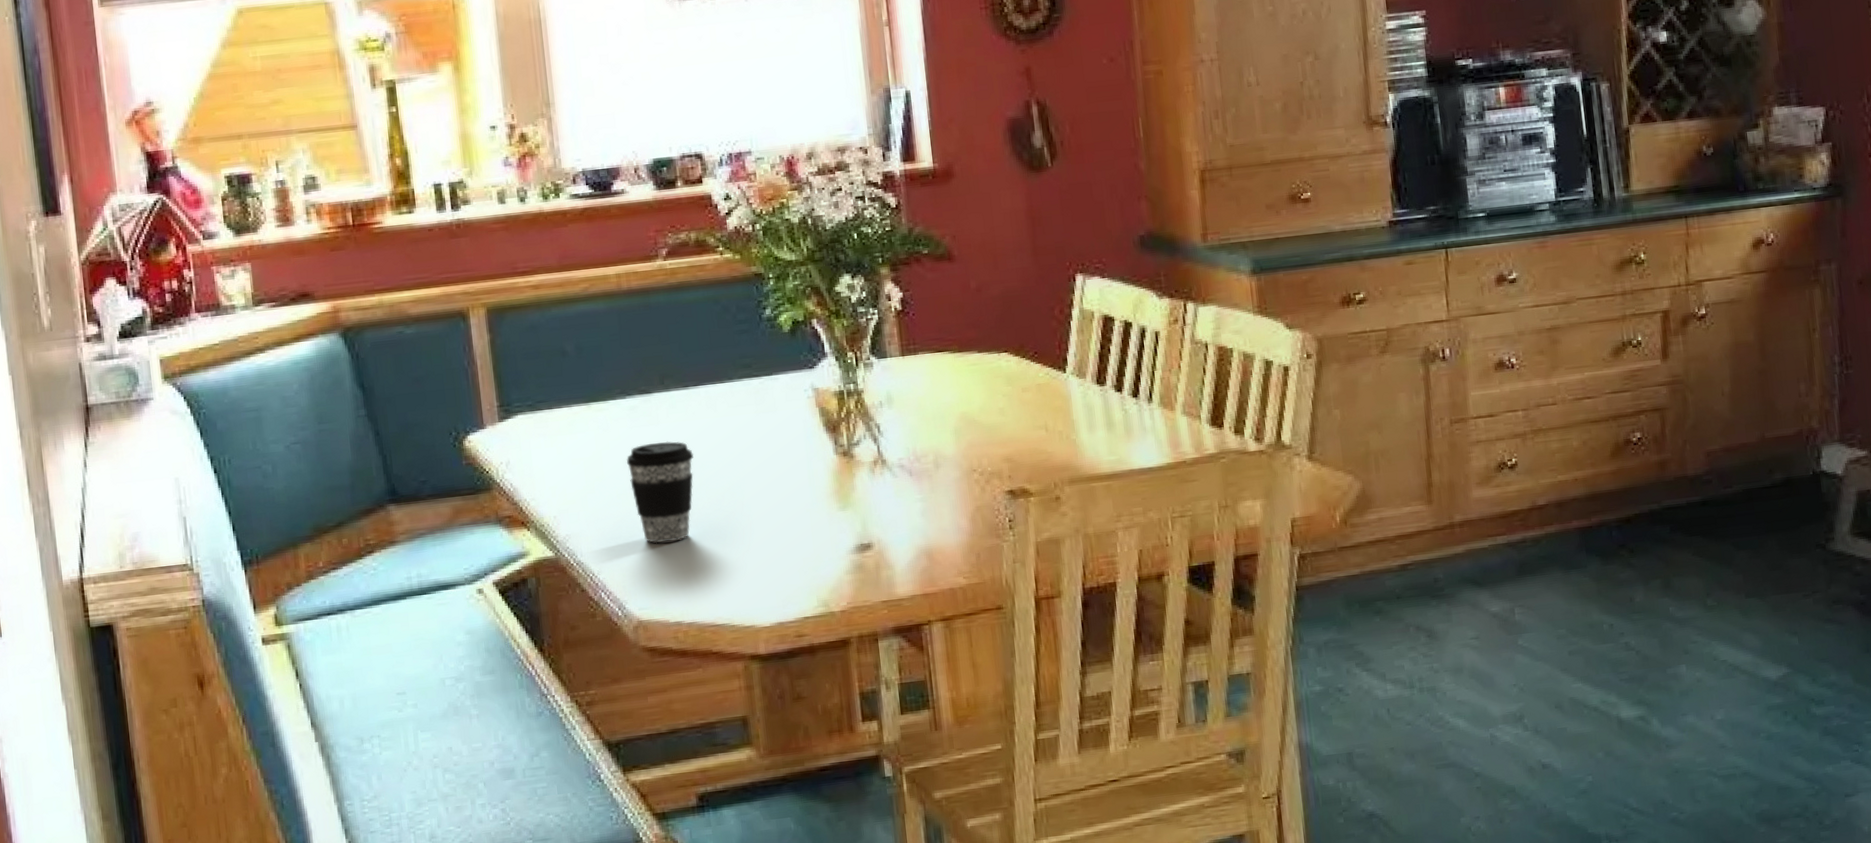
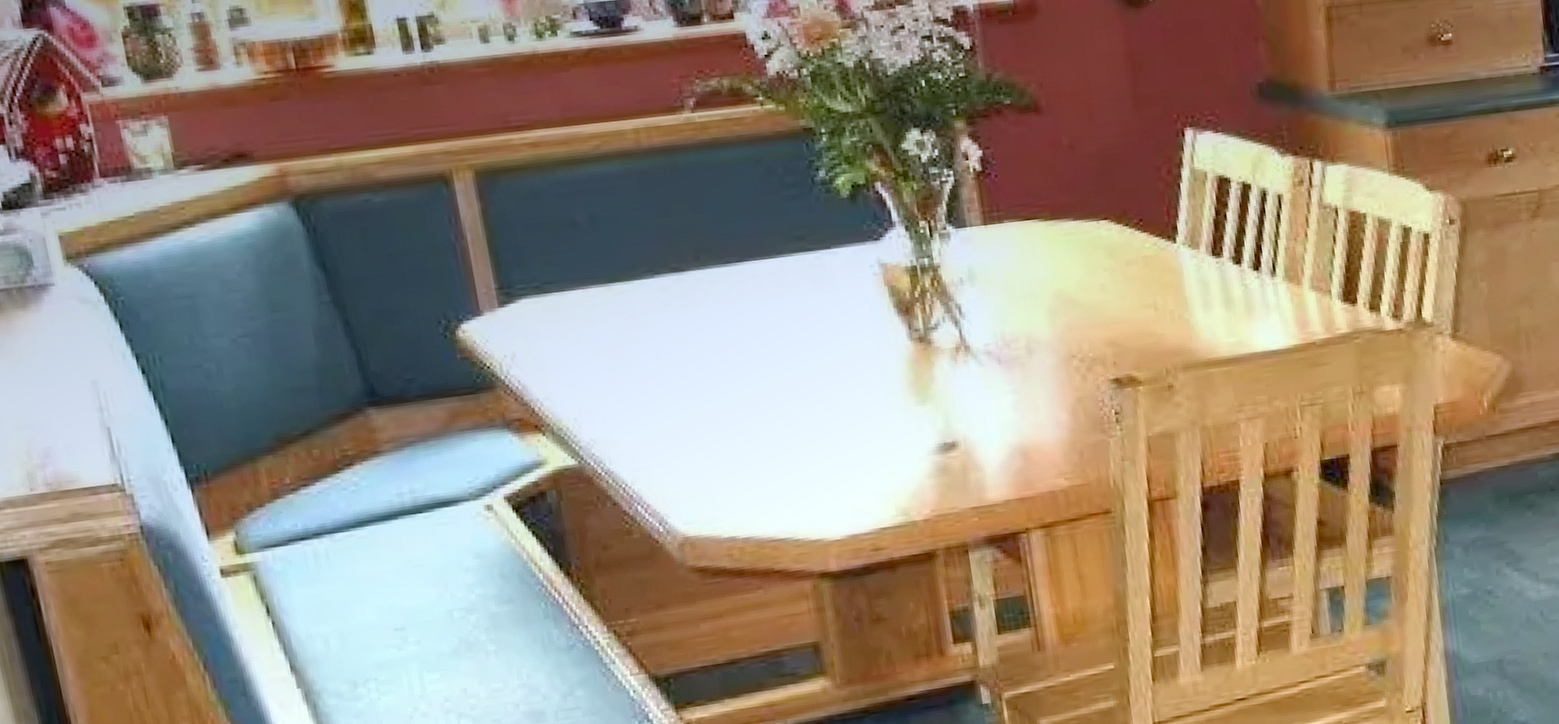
coffee cup: present [626,441,694,544] -> none [659,327,742,448]

